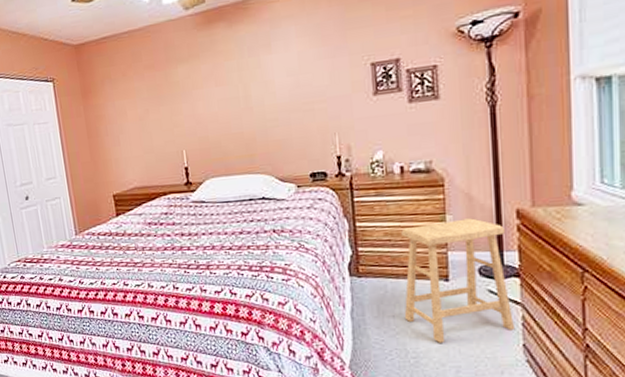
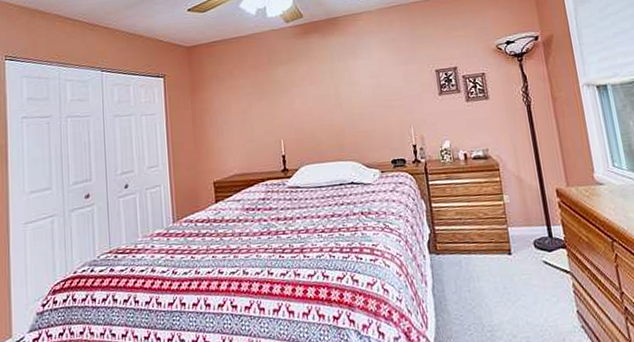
stool: present [401,218,516,343] -> none [469,197,569,315]

